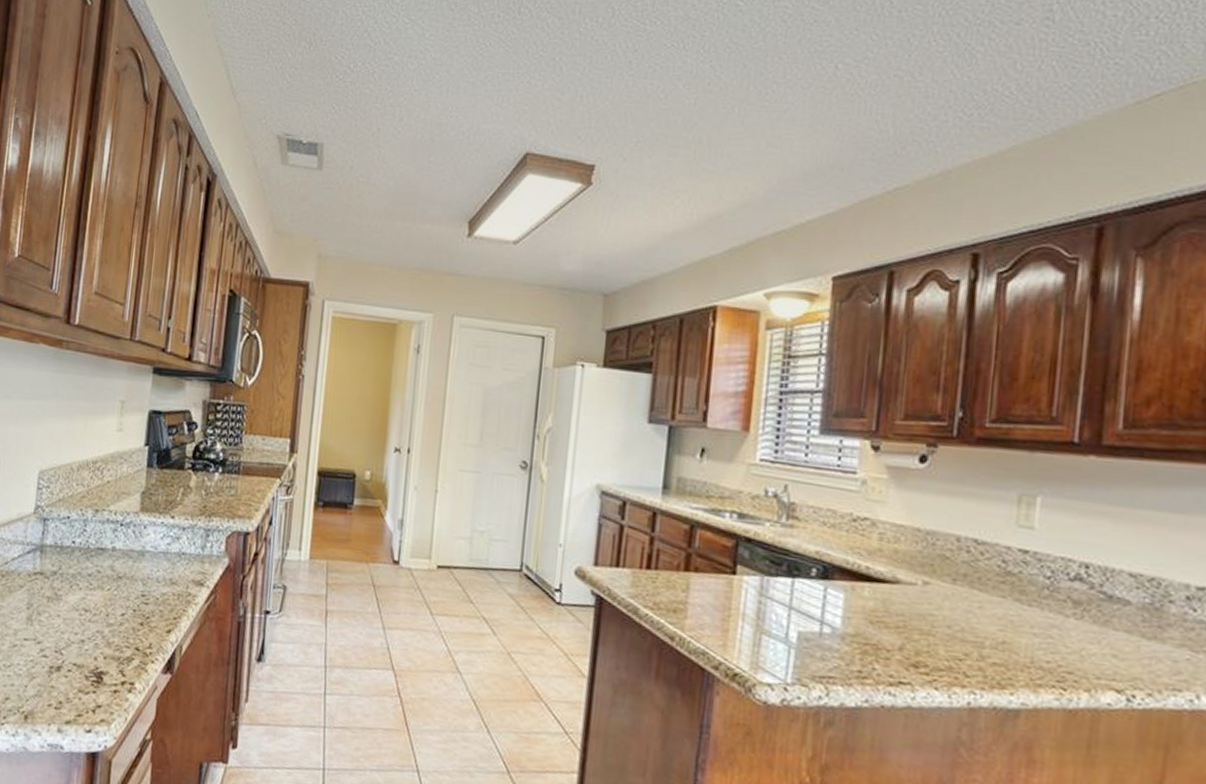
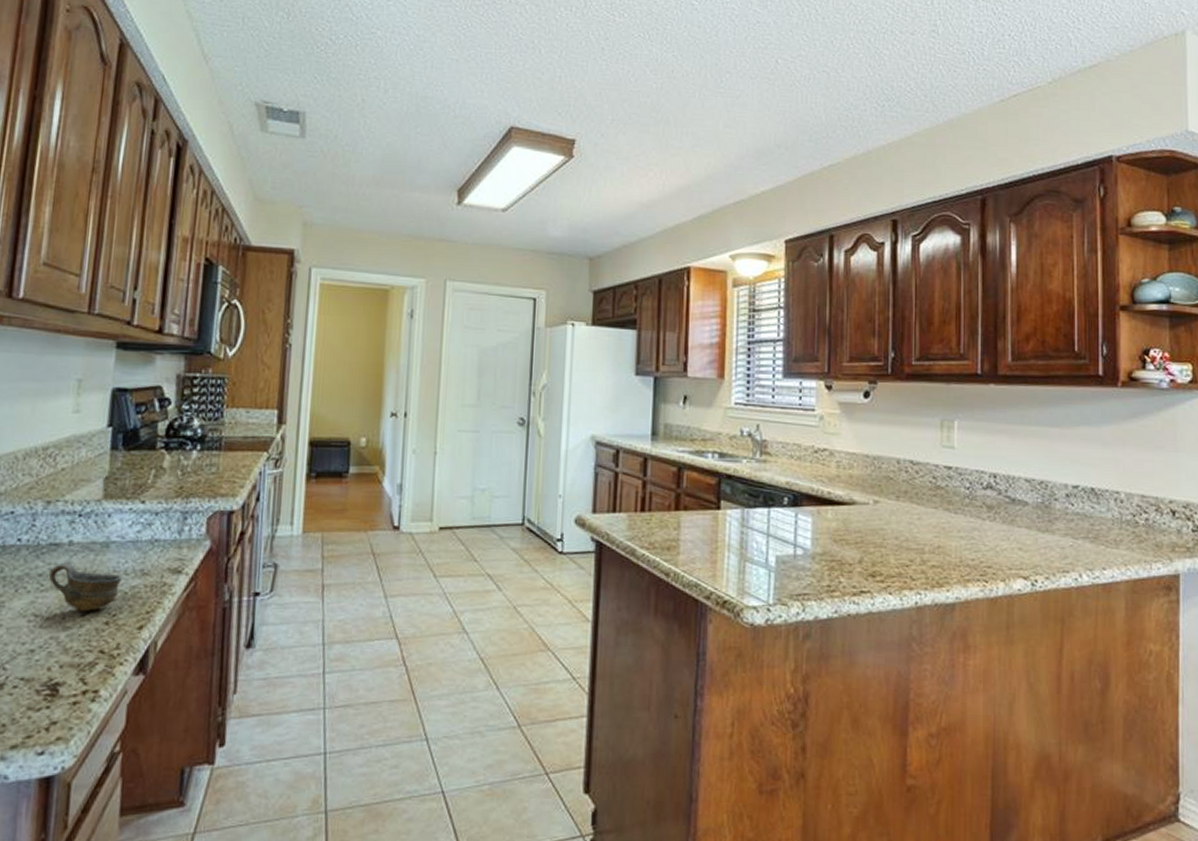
cup: none [96,566,155,612] -> present [48,562,123,612]

